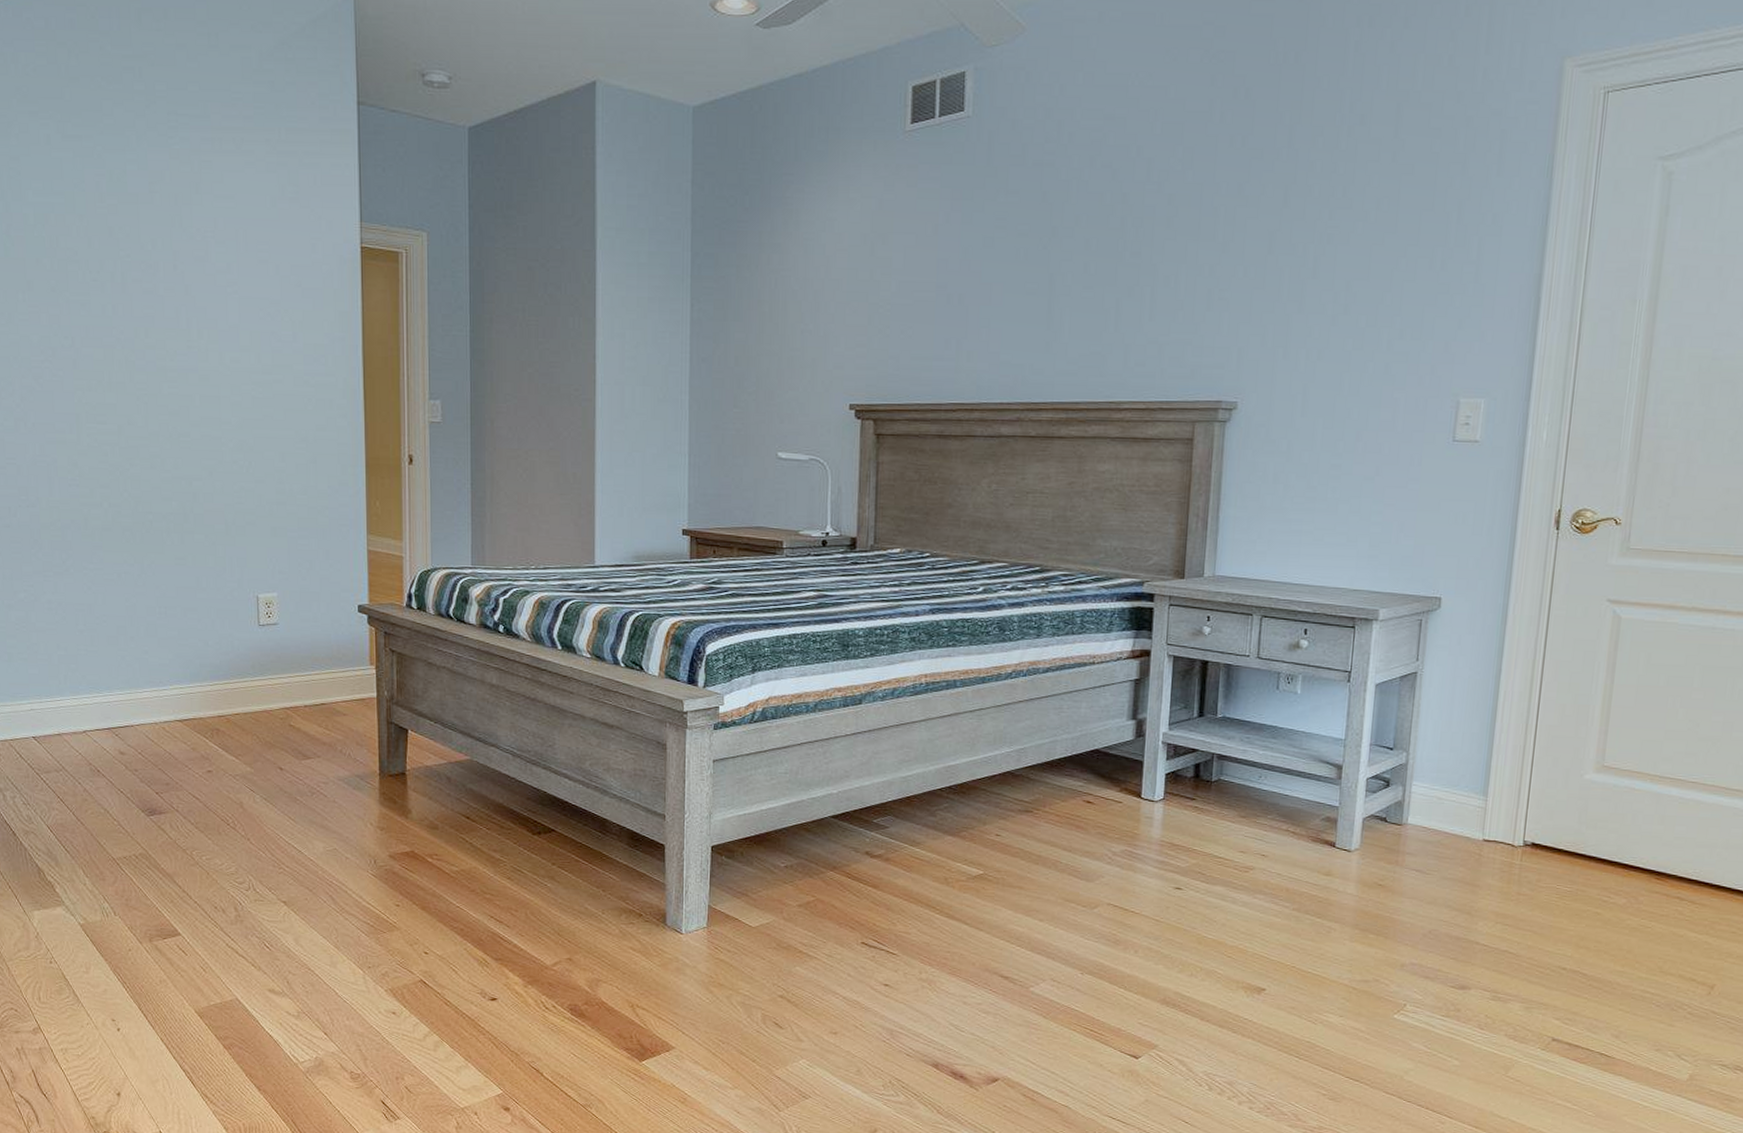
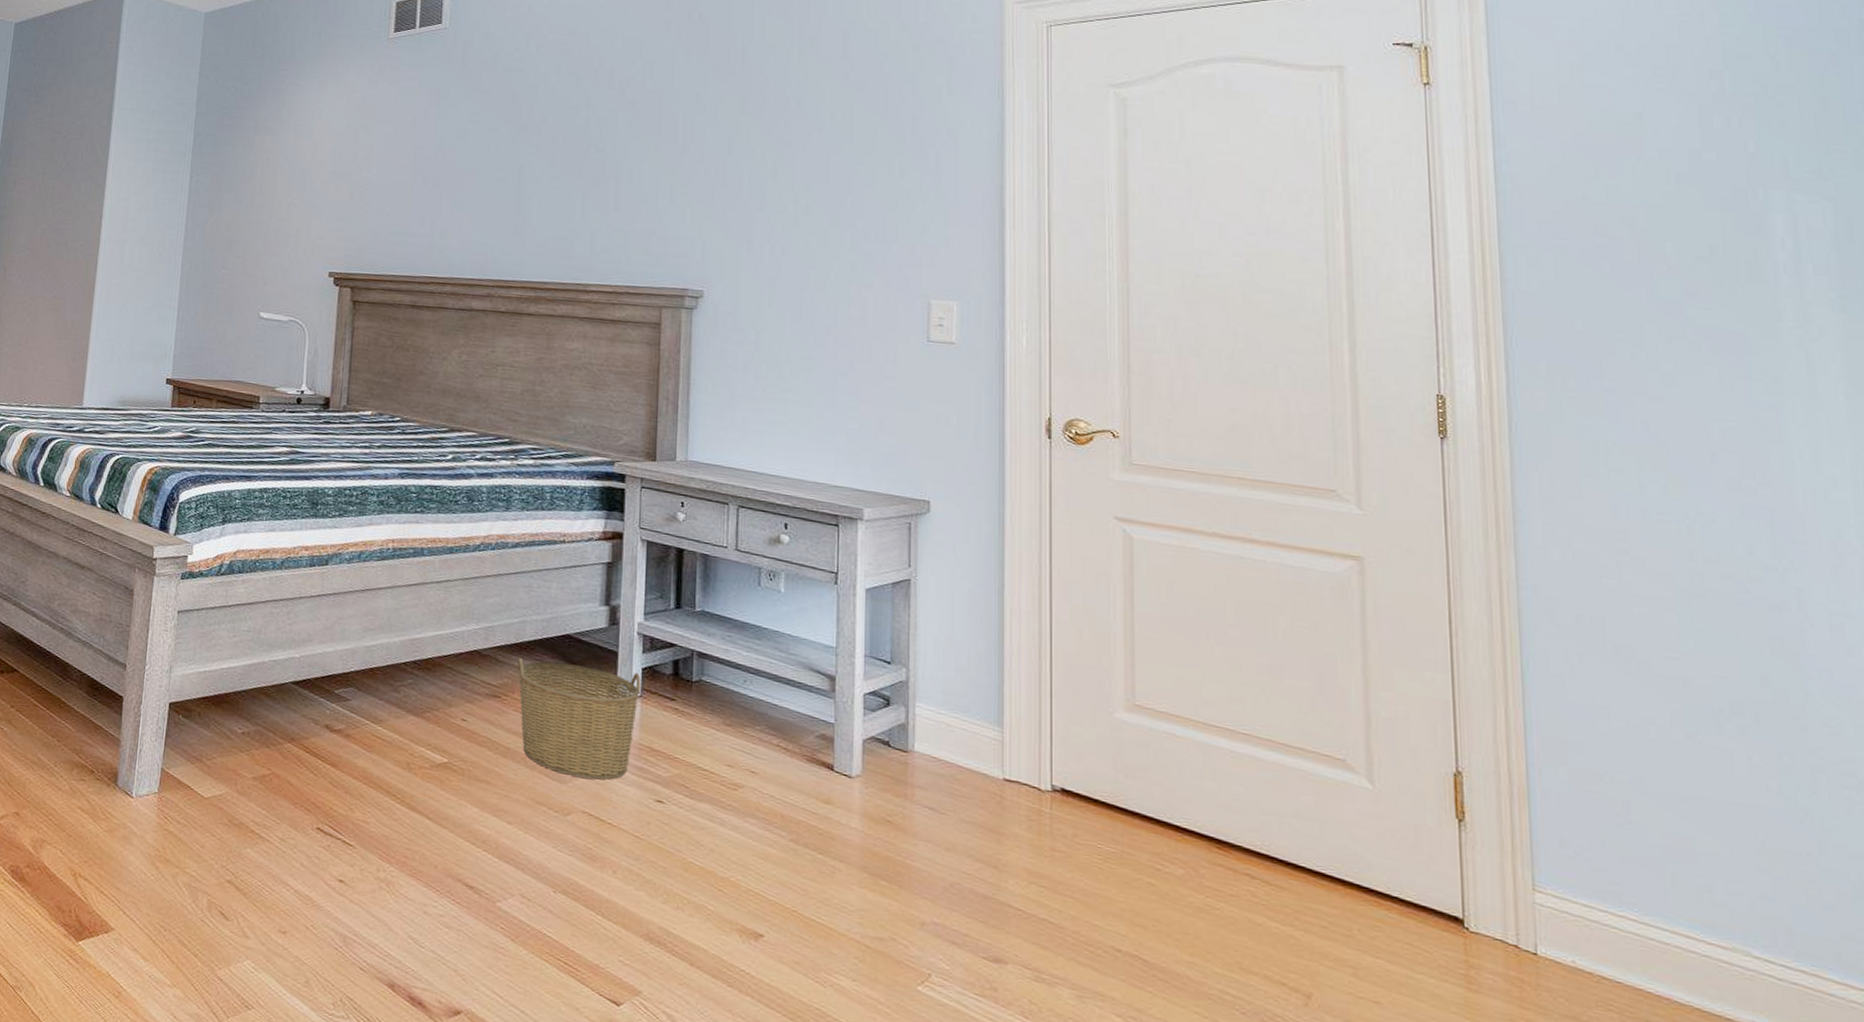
basket: none [1048,774,1164,876] -> present [517,657,641,780]

